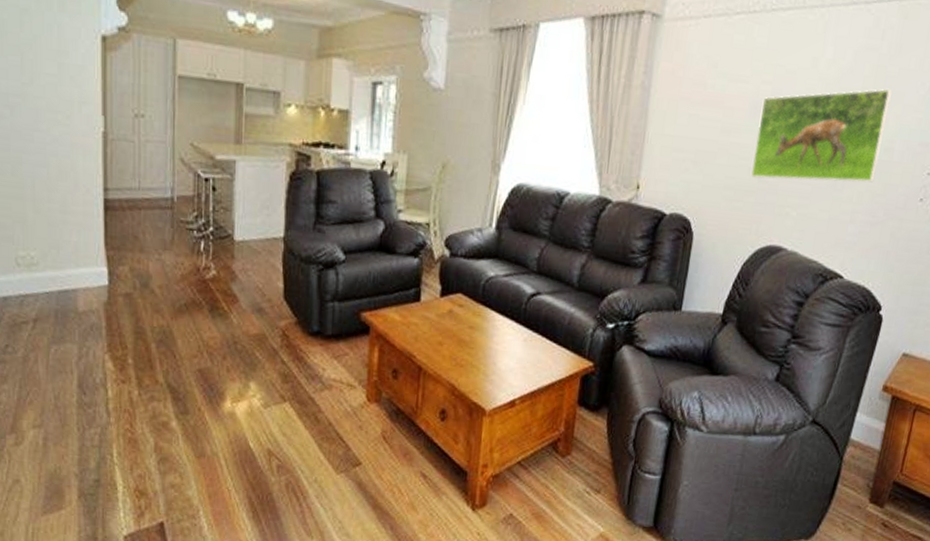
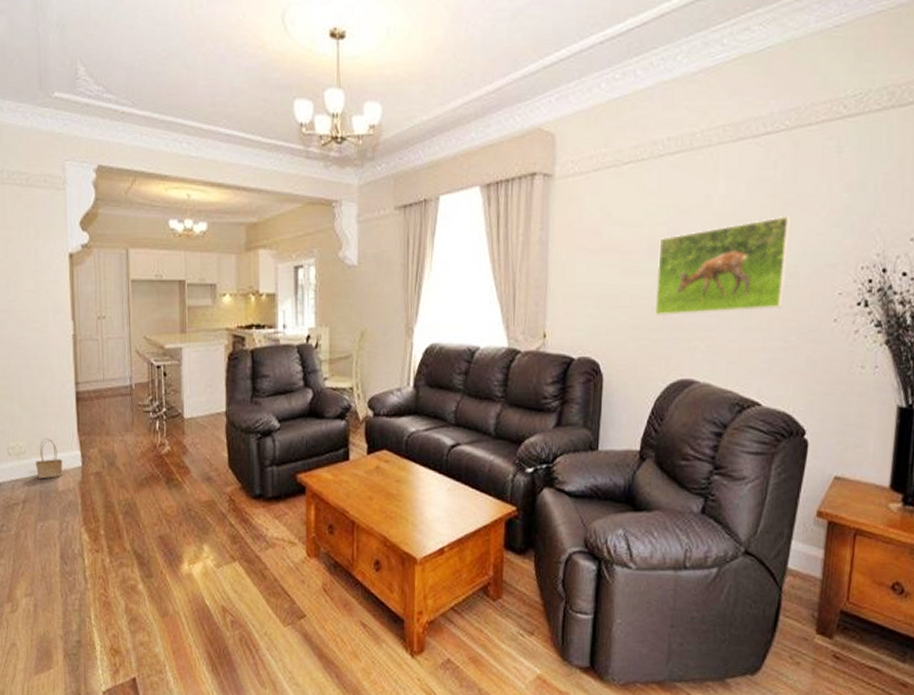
basket: none [51,248,85,297] -> present [36,437,63,479]

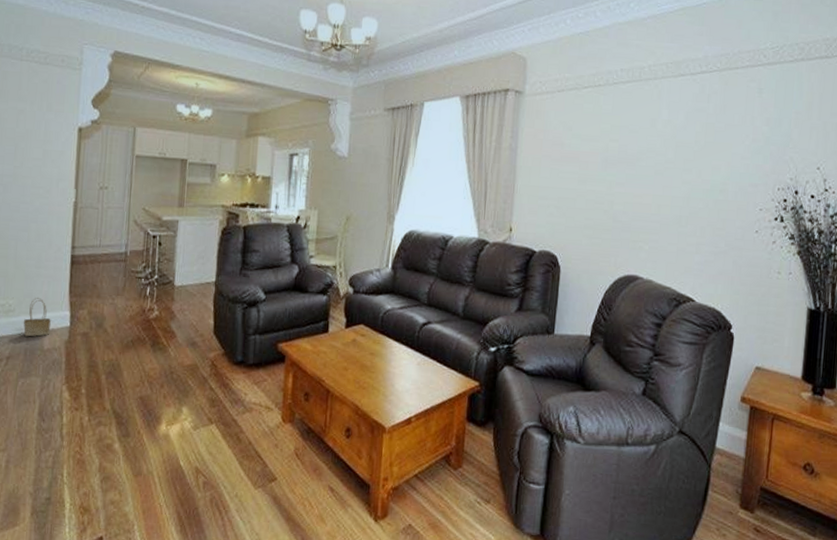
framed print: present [655,215,791,316] -> none [607,141,721,220]

